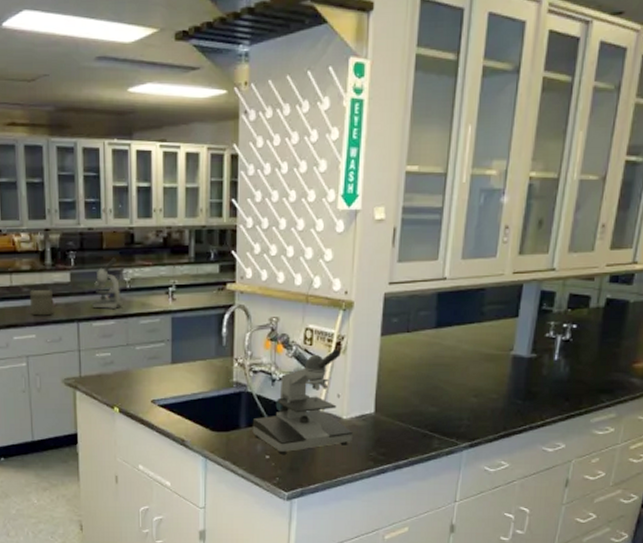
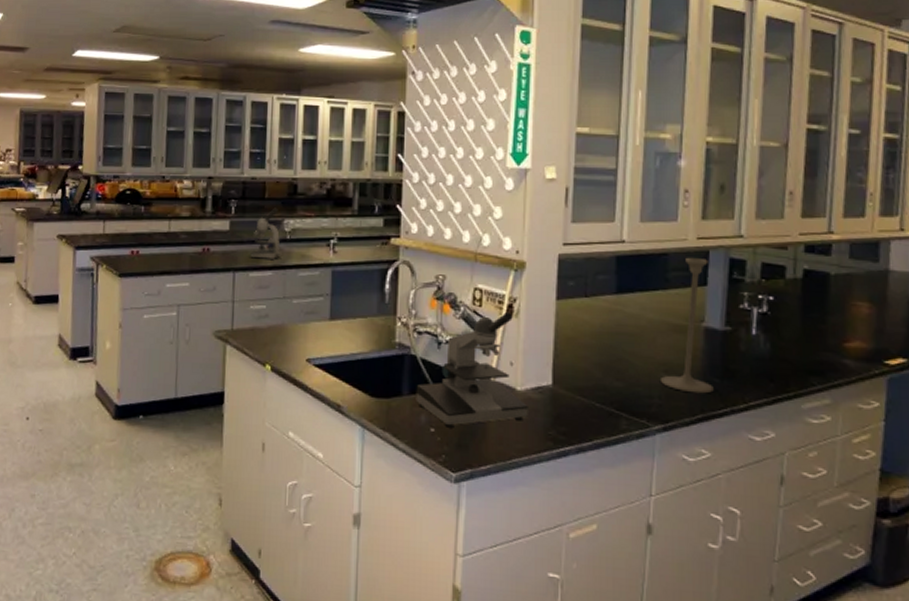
jar: present [29,290,54,316] -> none [185,237,211,264]
candlestick: none [469,291,521,414] -> present [659,257,714,394]

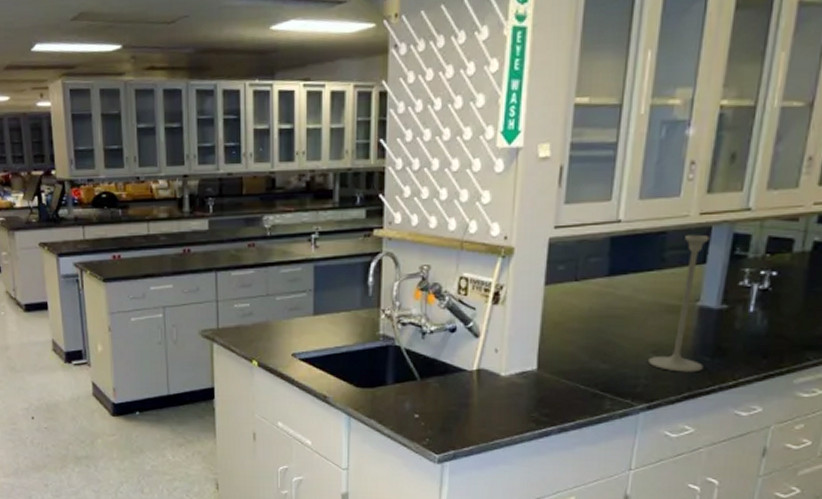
microscope: present [250,207,282,259] -> none [231,204,263,257]
microscope: present [416,312,528,428] -> none [400,300,512,413]

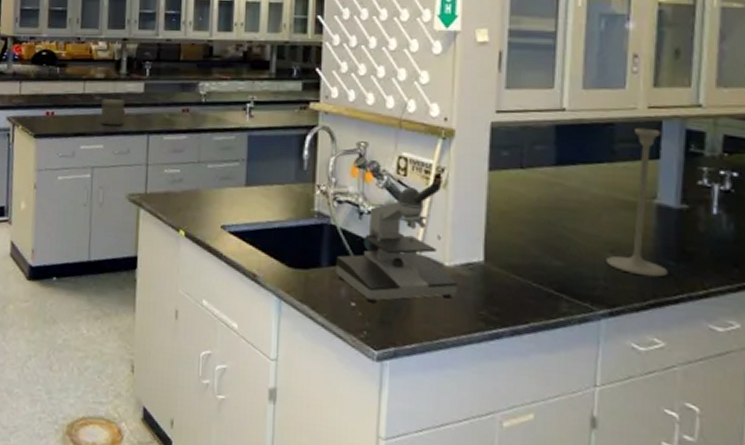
jar: none [167,238,192,265] -> present [99,99,125,126]
microscope: none [400,300,512,413] -> present [335,183,457,303]

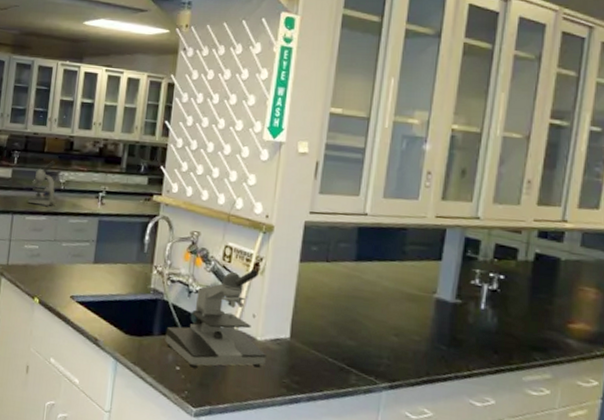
microscope: none [164,70,197,123] -> present [28,161,56,206]
candlestick: present [605,127,668,278] -> none [389,233,444,359]

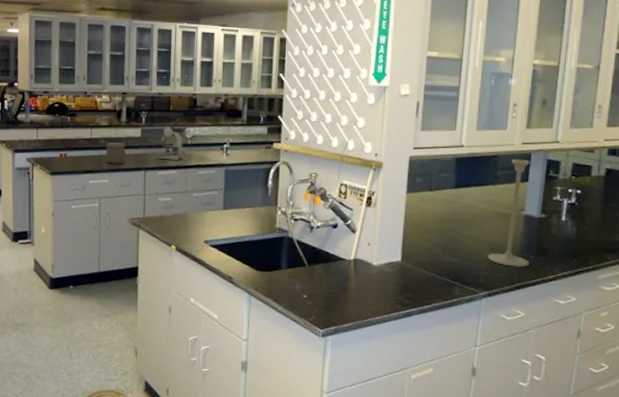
microscope: present [165,270,266,368] -> none [292,203,382,295]
candlestick: none [389,233,444,359] -> present [487,159,530,268]

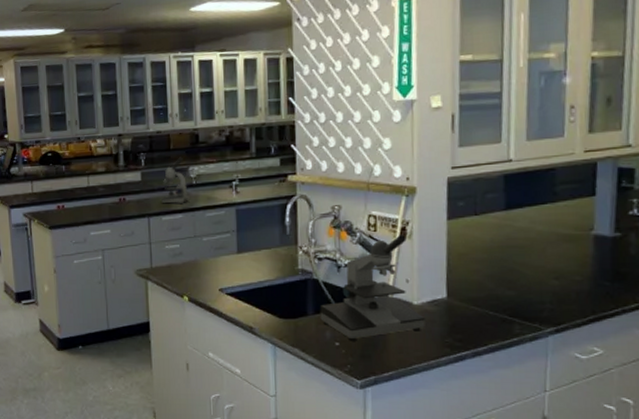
jar: present [105,142,126,164] -> none [105,189,127,213]
microscope: none [292,203,382,295] -> present [320,235,425,341]
candlestick: present [487,159,530,268] -> none [550,169,604,297]

